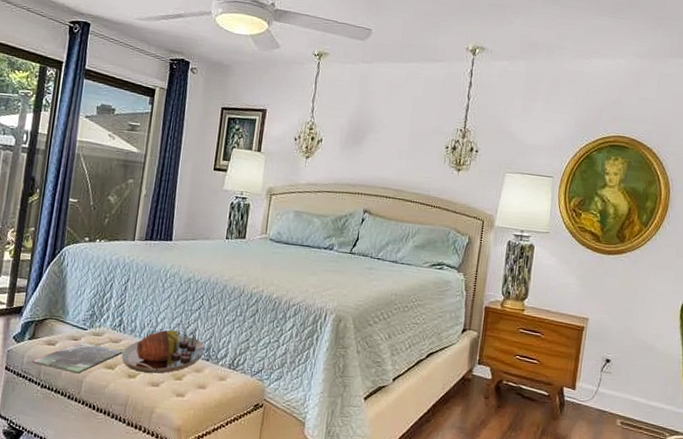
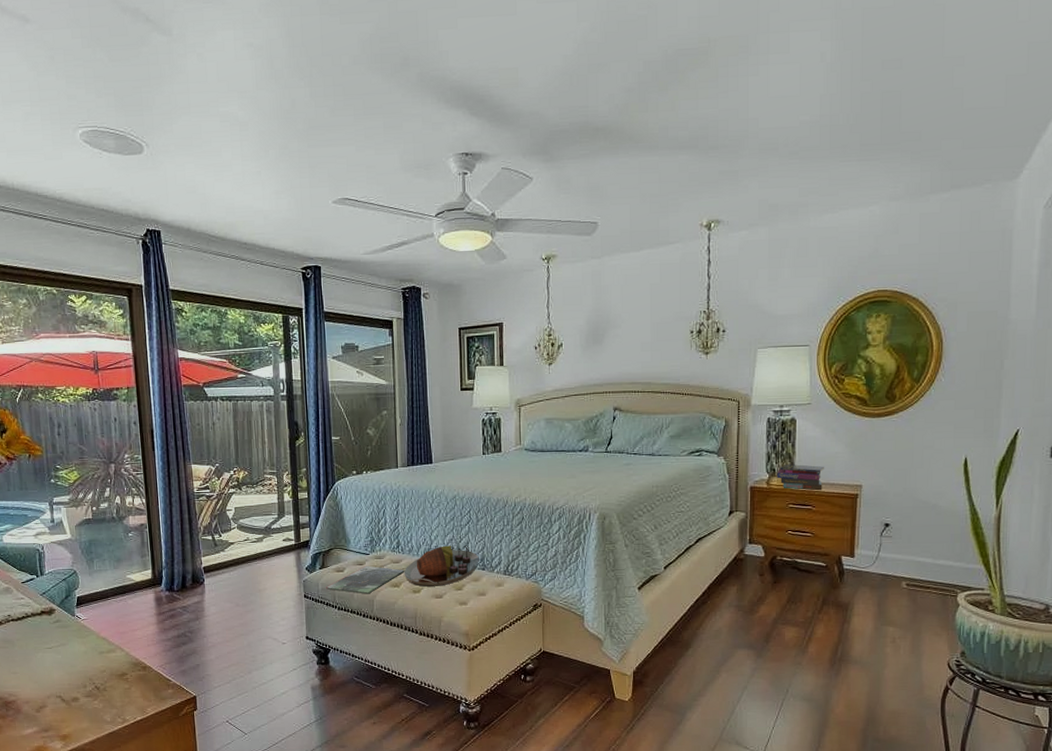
books: none [511,288,557,319] -> present [777,463,825,491]

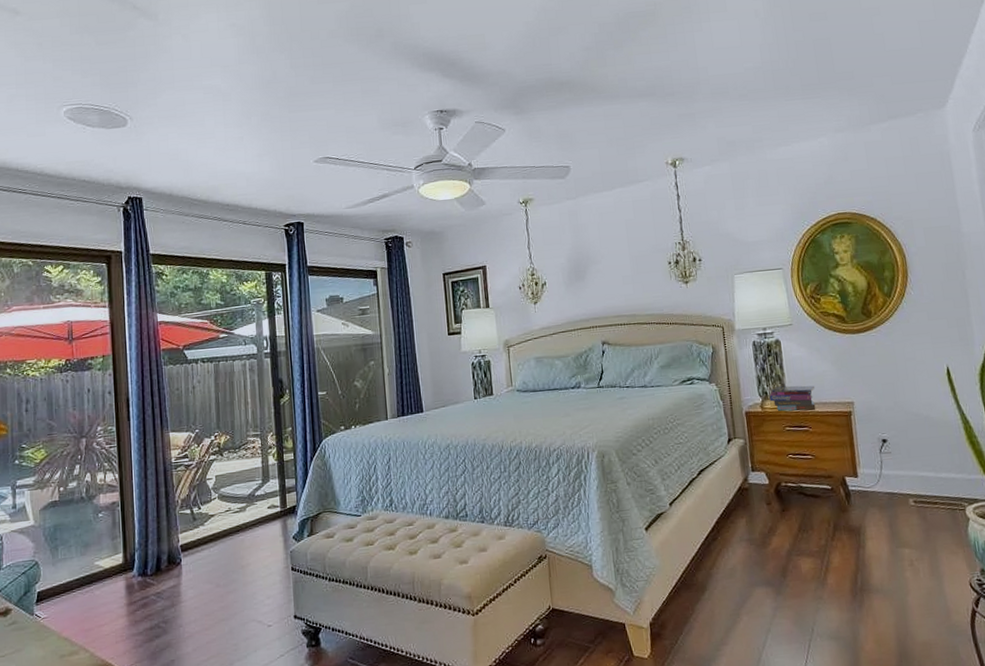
magazine: present [326,565,405,594] -> none [315,528,400,561]
serving tray: present [404,545,479,587] -> none [398,497,478,547]

